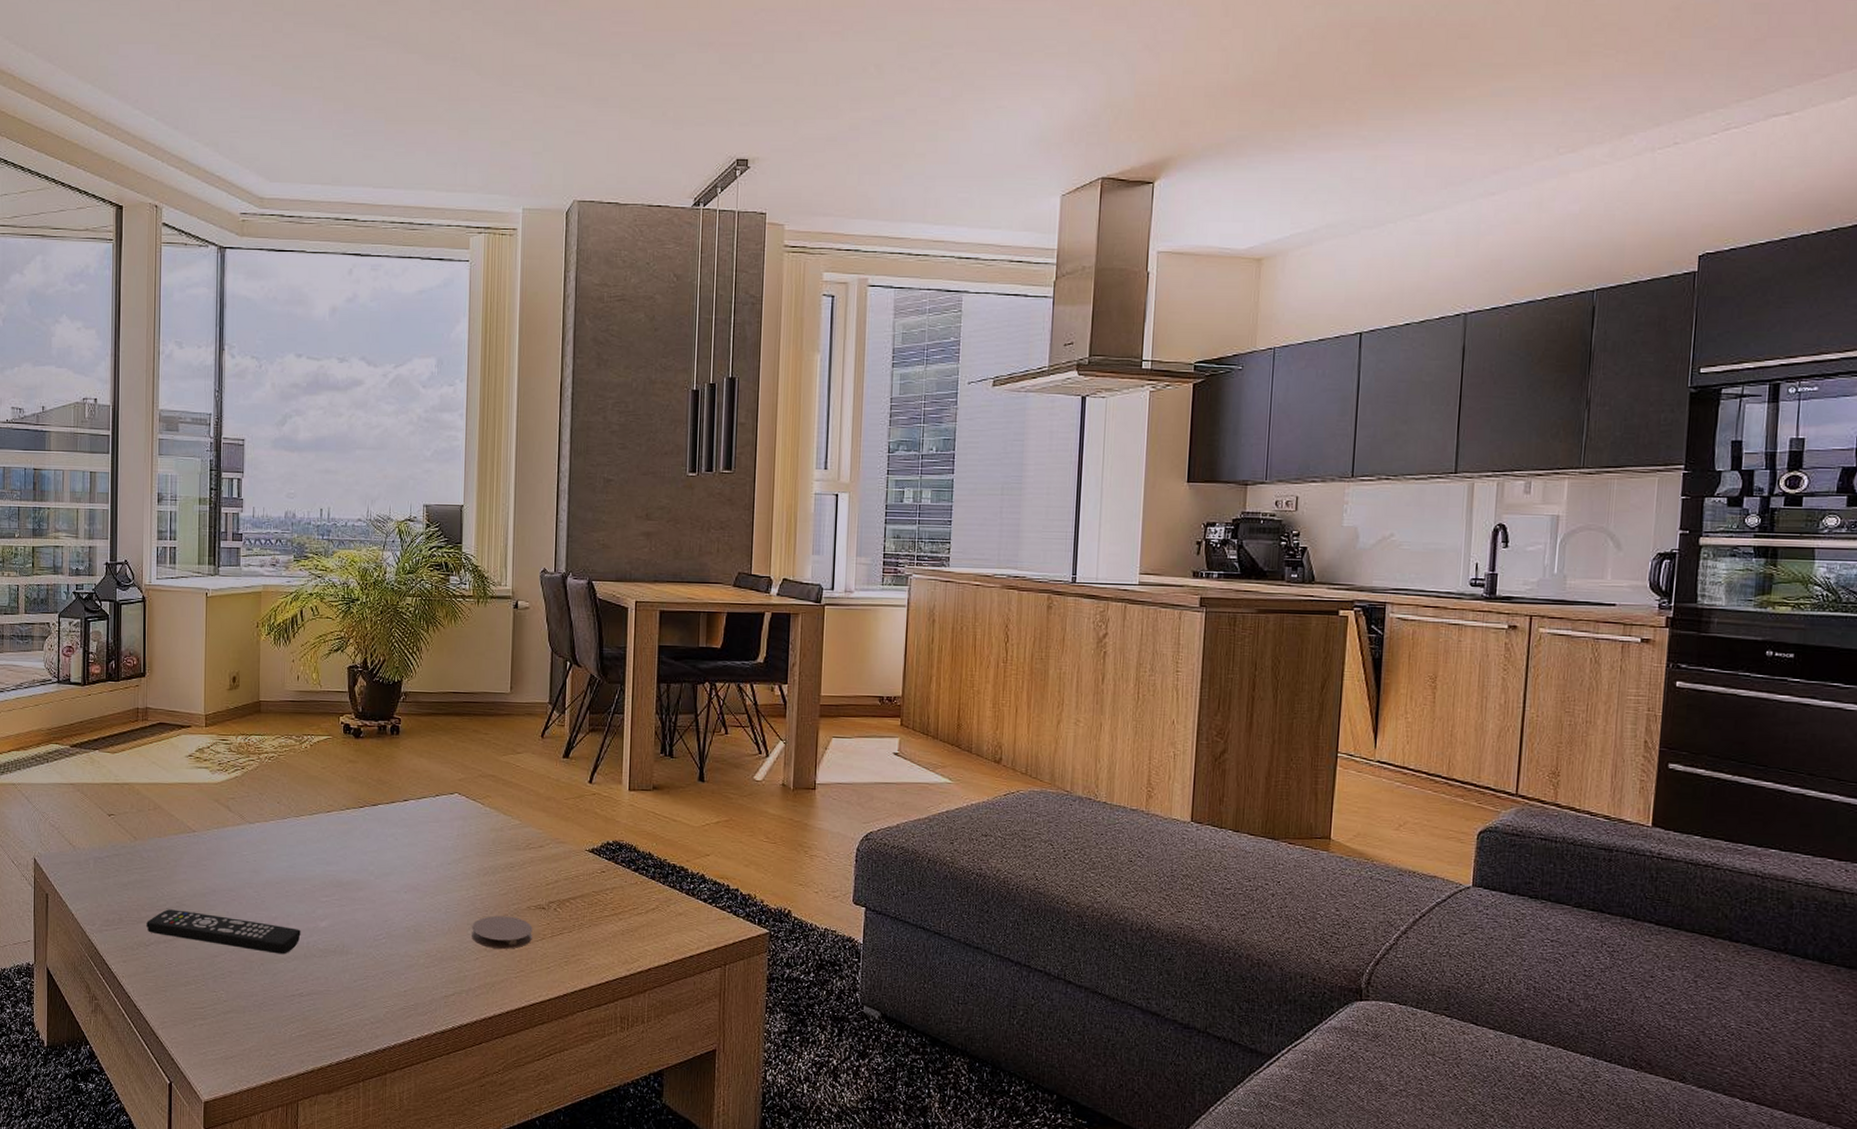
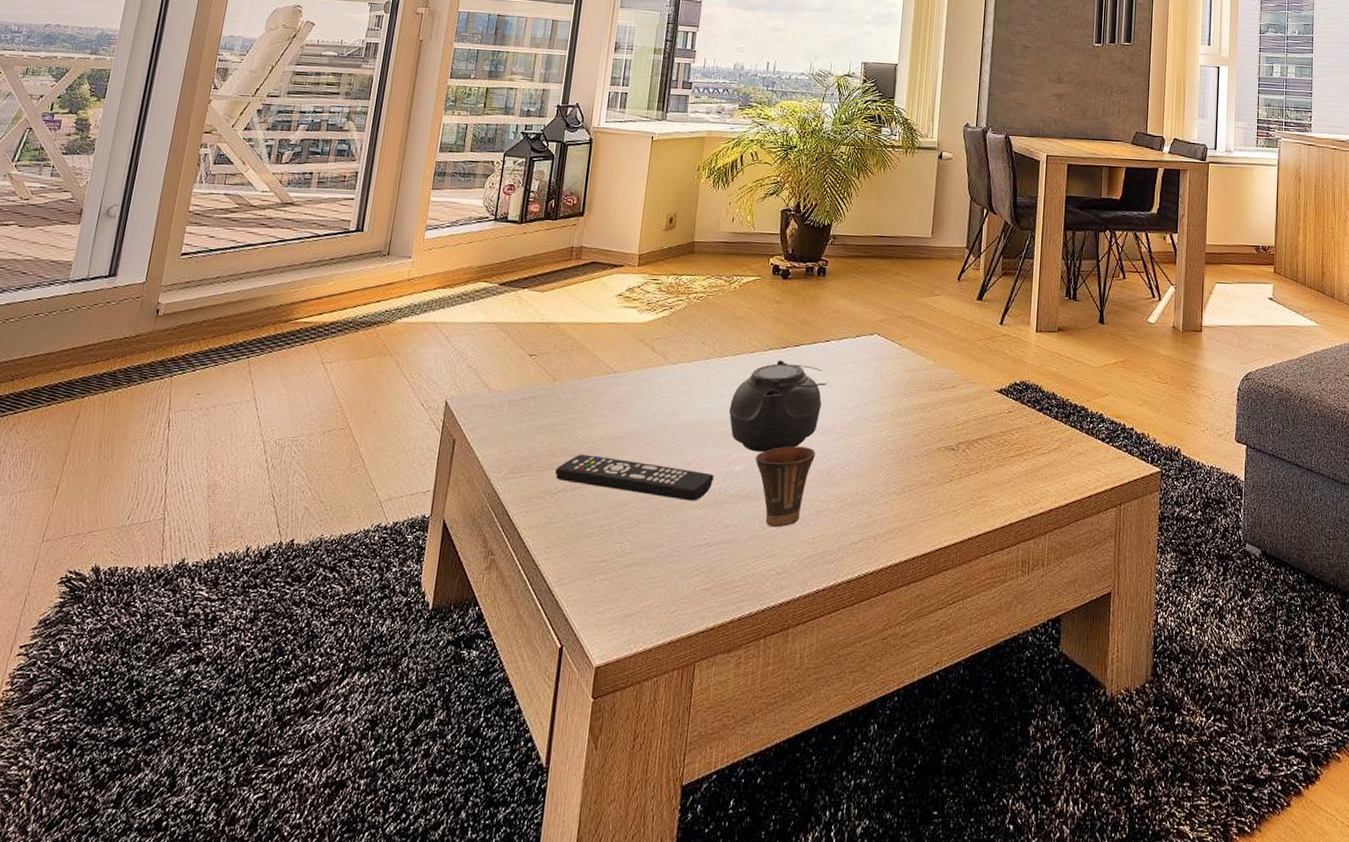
teapot: none [310,819,409,910] -> present [728,360,828,453]
cup: none [341,903,401,981] -> present [756,446,815,528]
coaster: present [472,915,533,949] -> none [883,457,942,492]

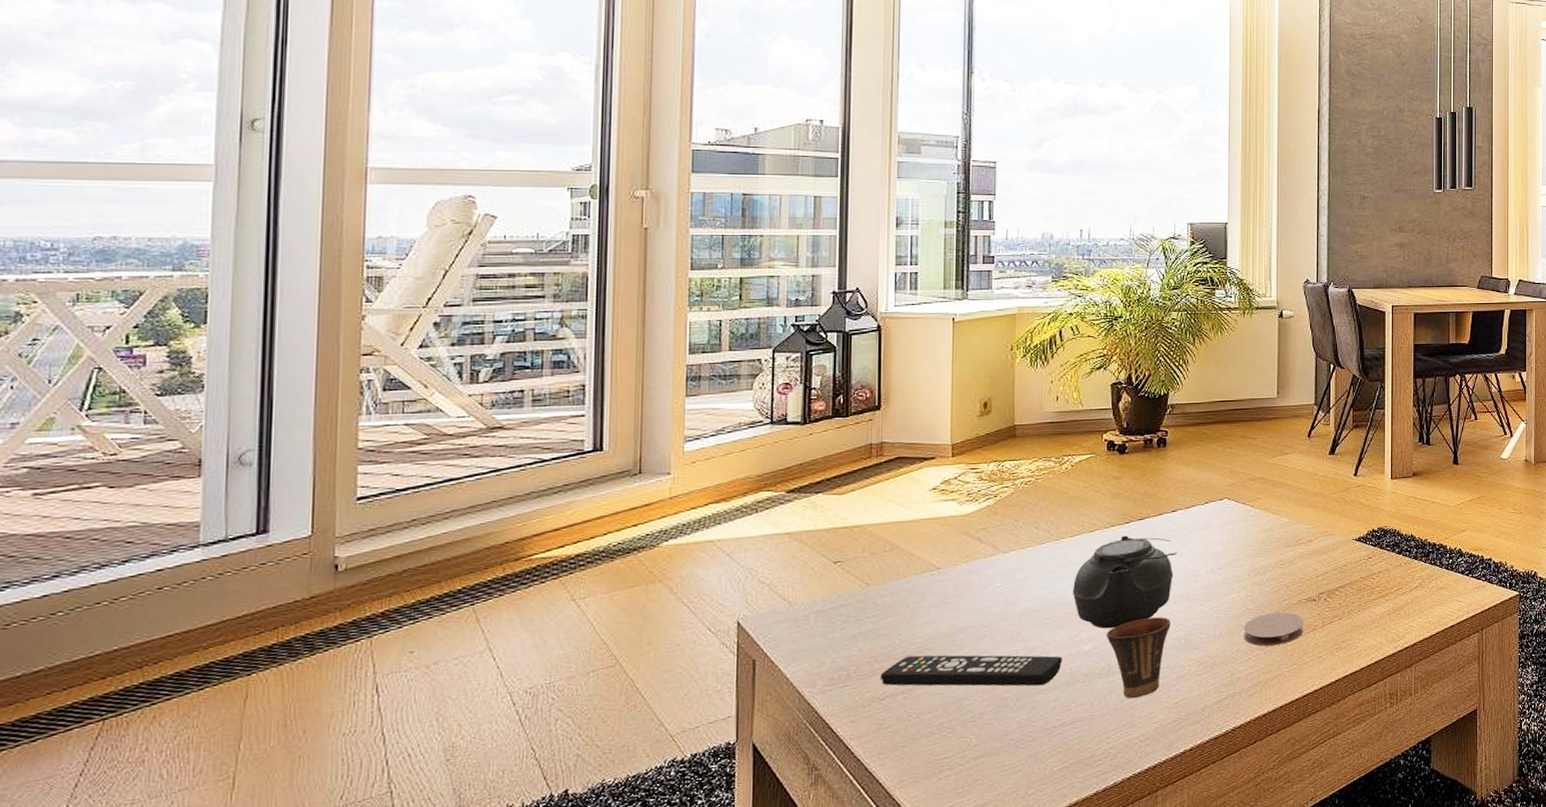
coaster: none [883,457,942,492] -> present [1244,612,1304,646]

